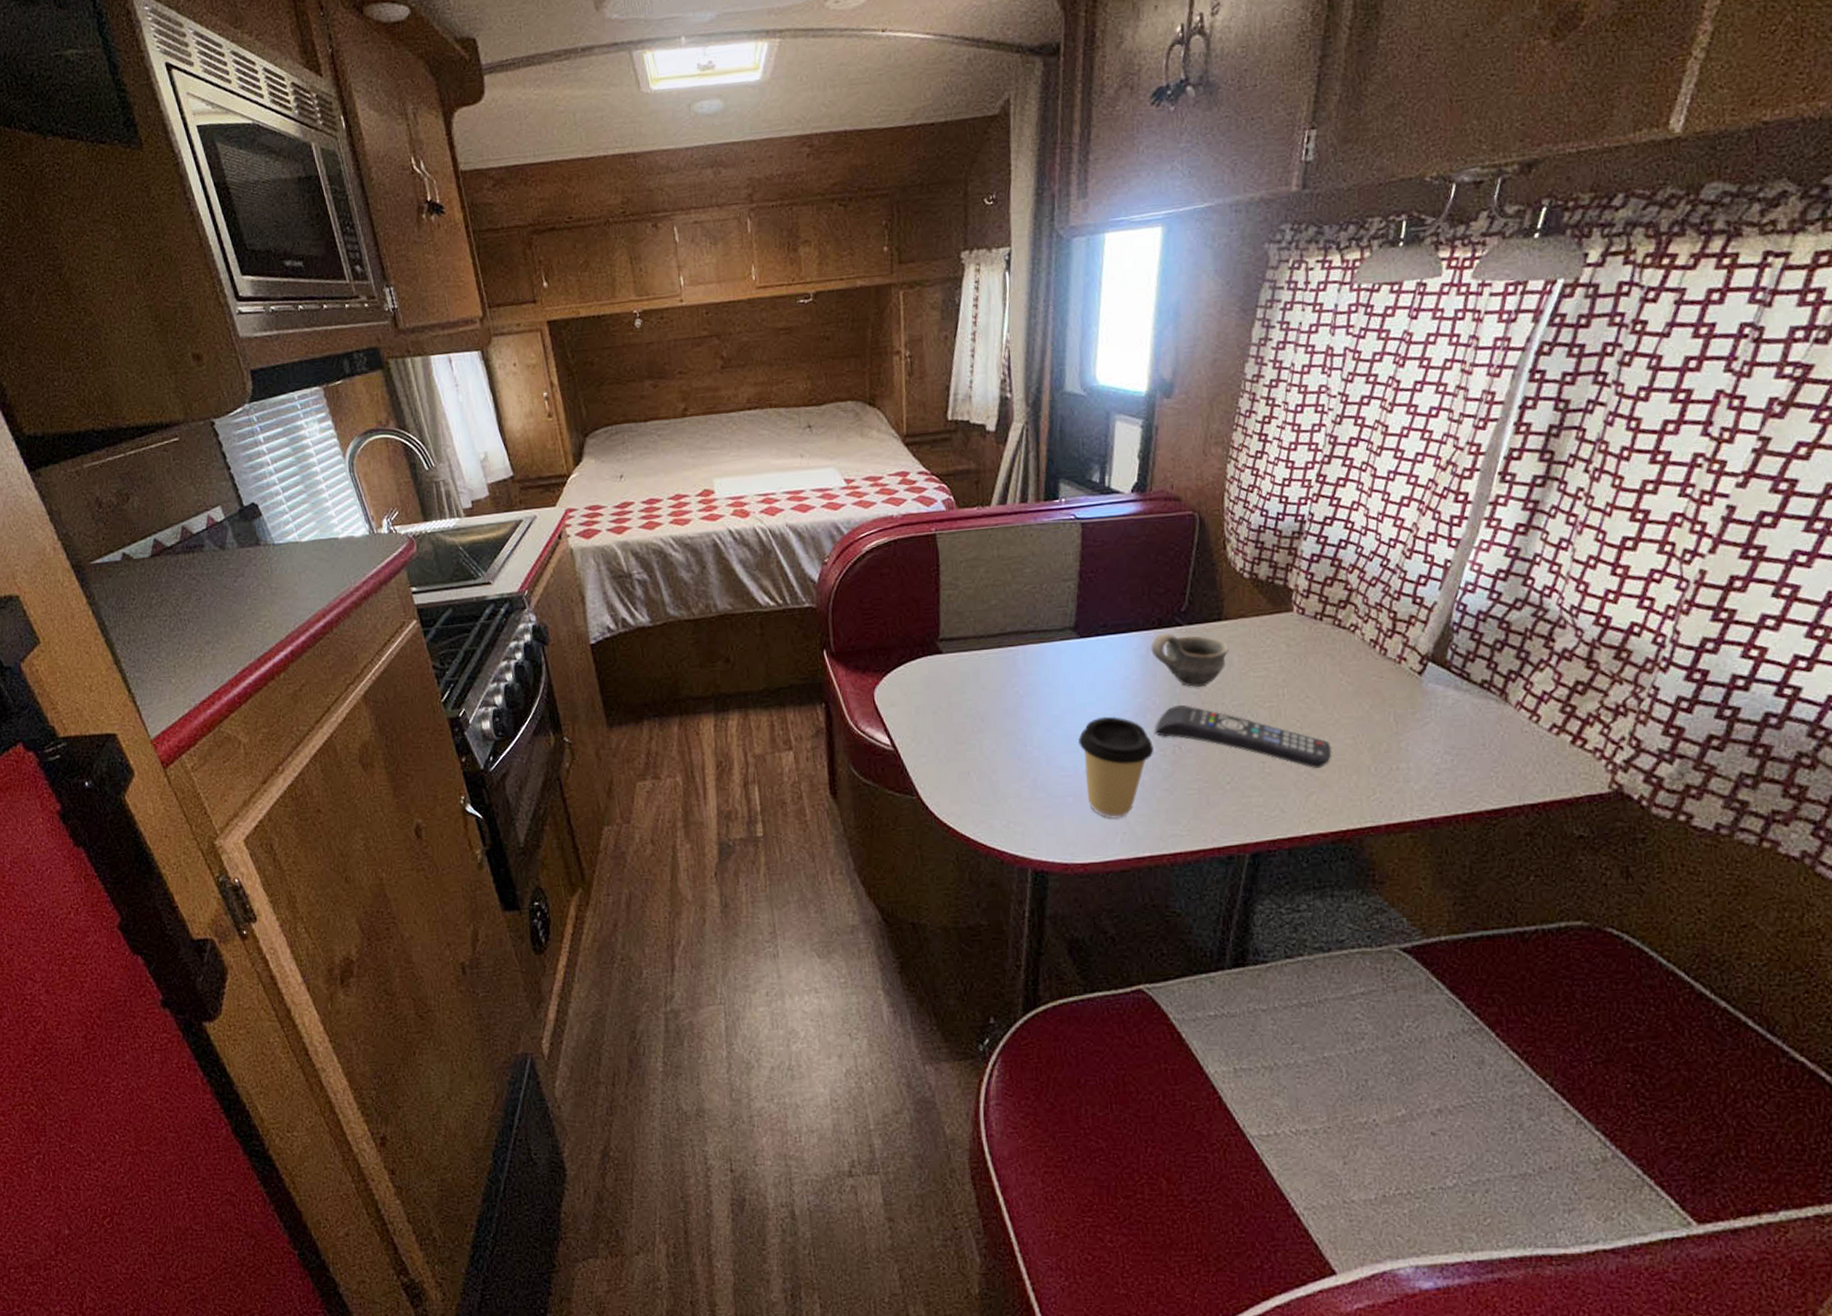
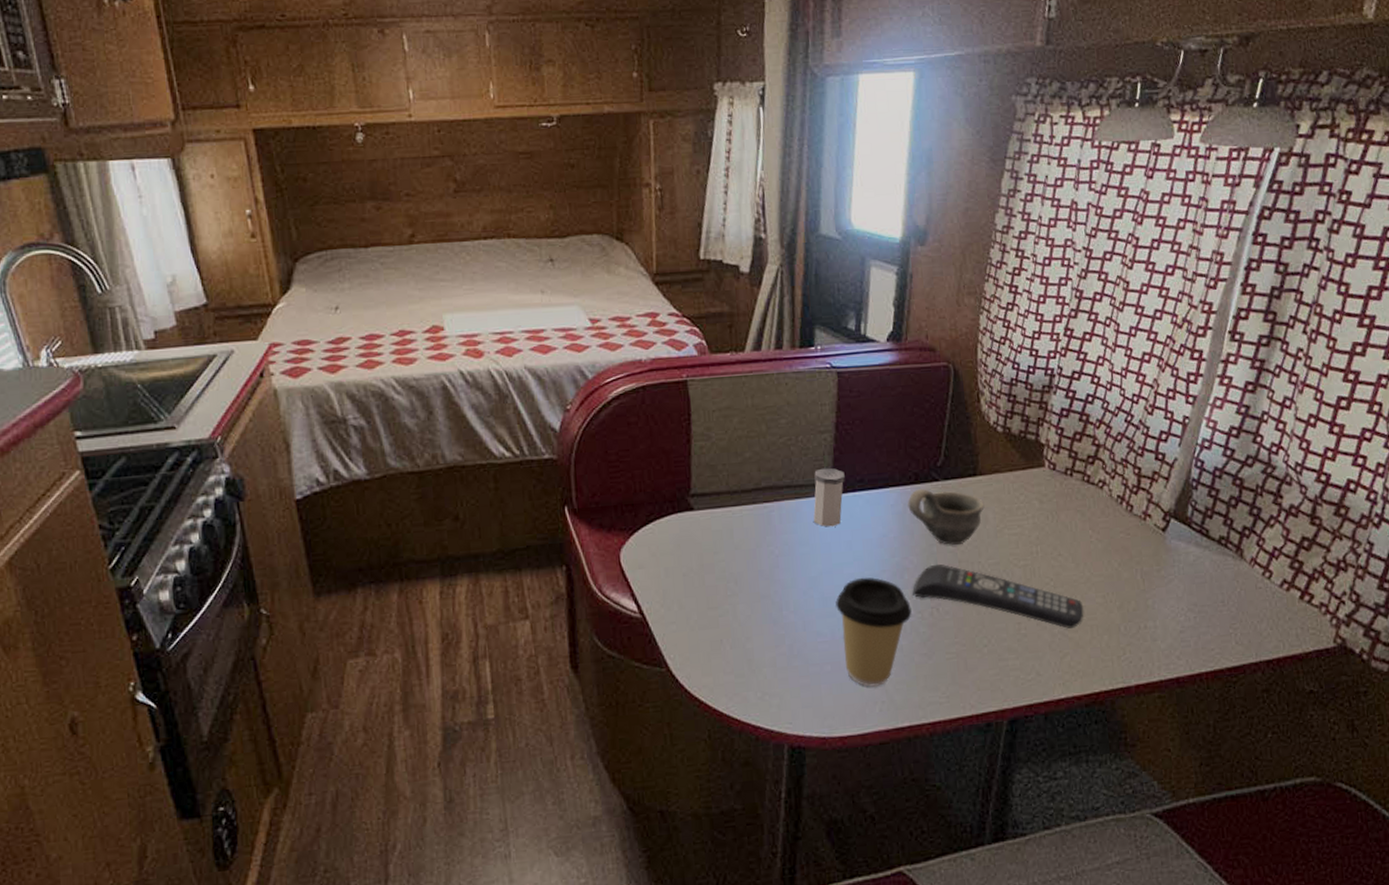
salt shaker: none [1057,613,1088,669] -> present [813,468,845,527]

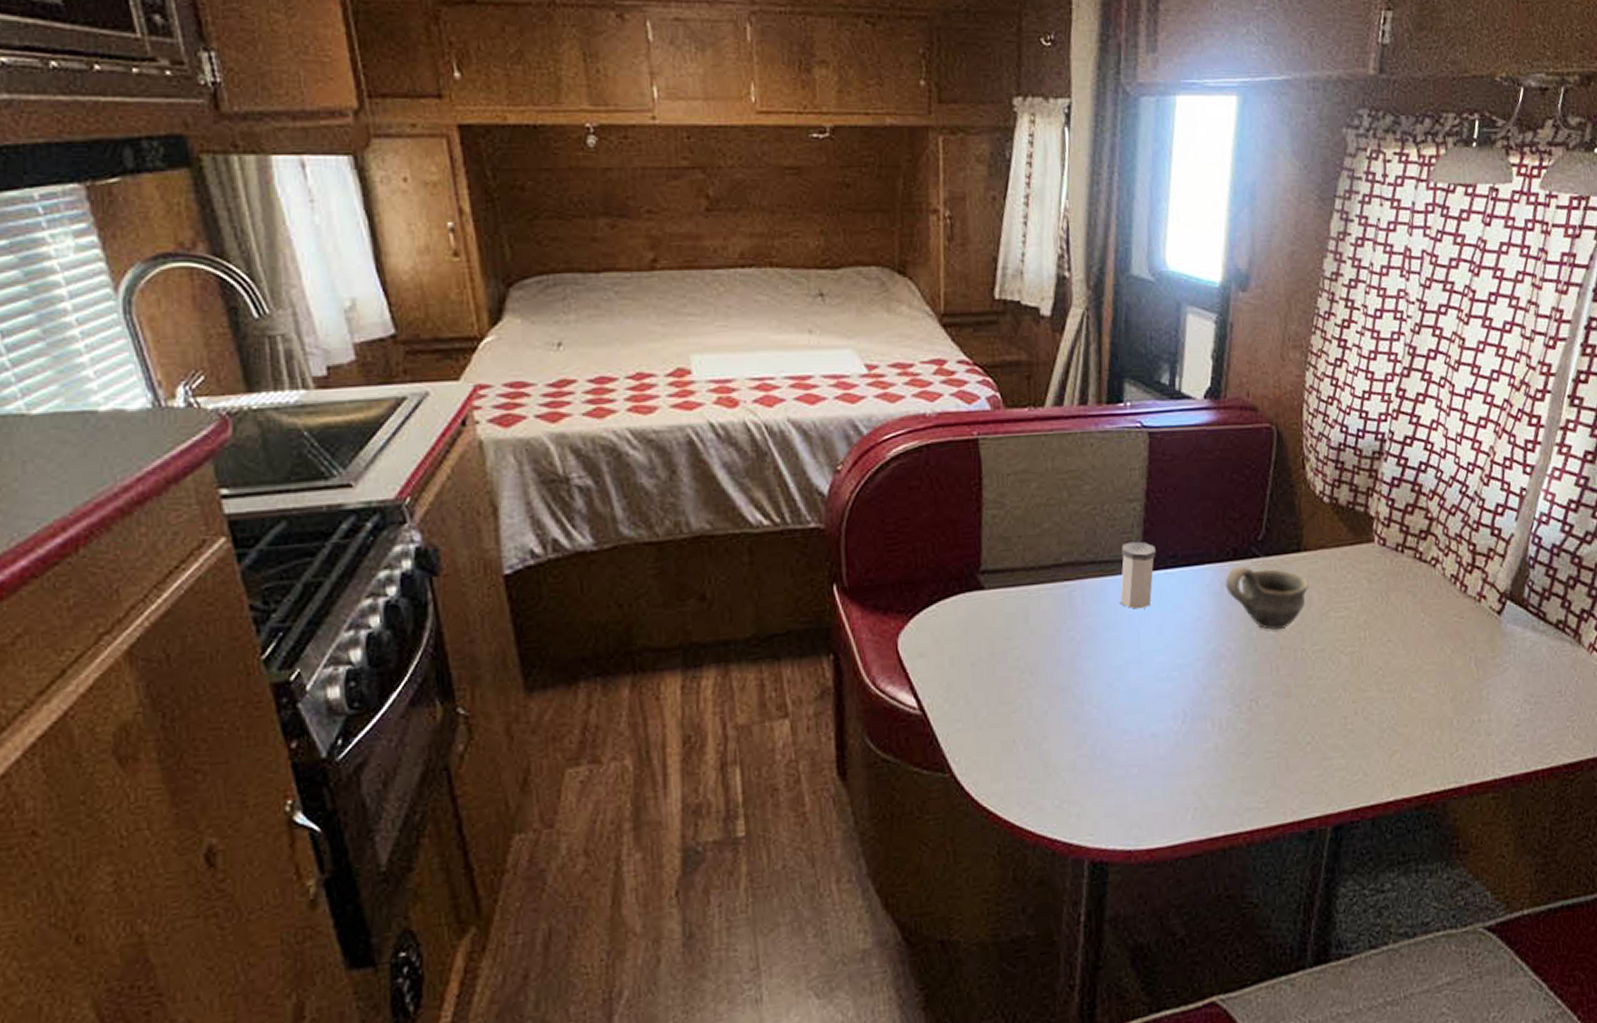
coffee cup: present [835,577,912,687] -> none [1144,666,1229,792]
remote control: present [912,564,1084,629] -> none [1229,651,1415,723]

